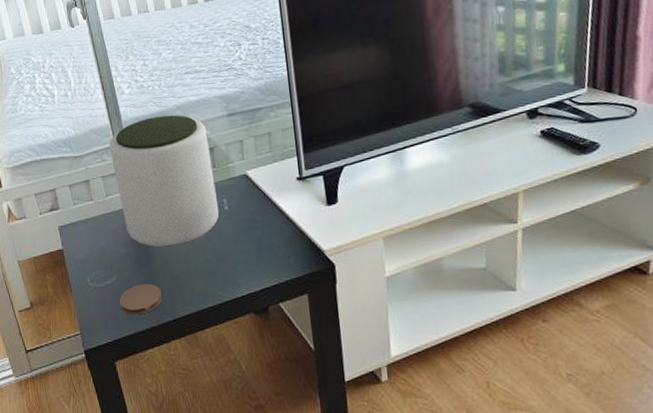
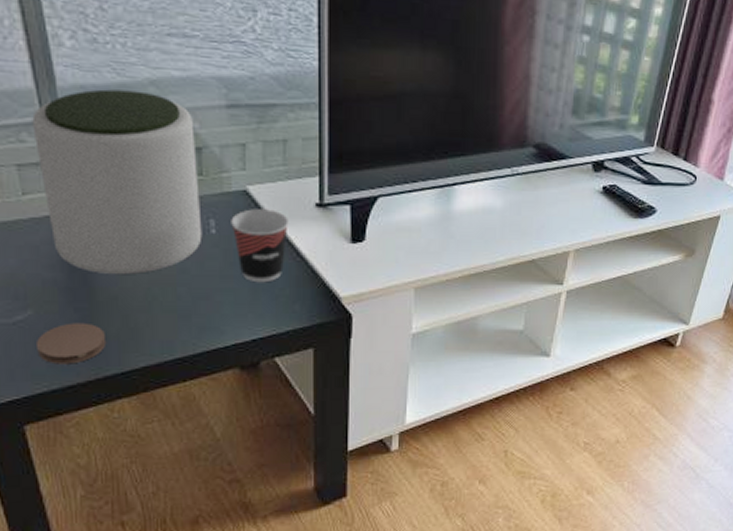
cup: none [237,186,279,244] -> present [231,209,288,283]

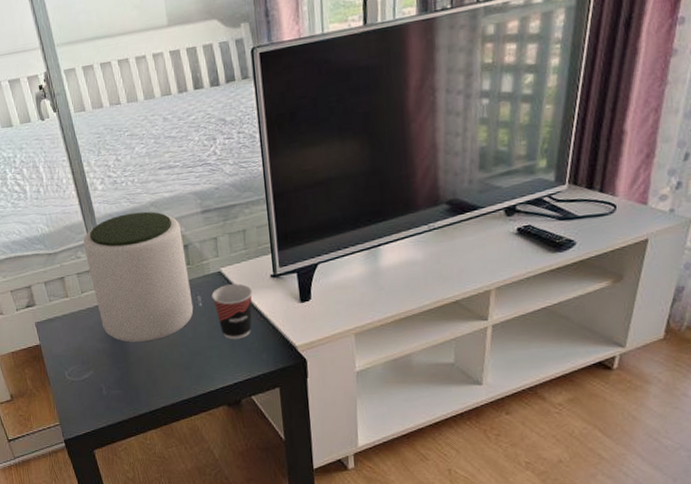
coaster: present [37,322,107,365] -> none [97,377,139,407]

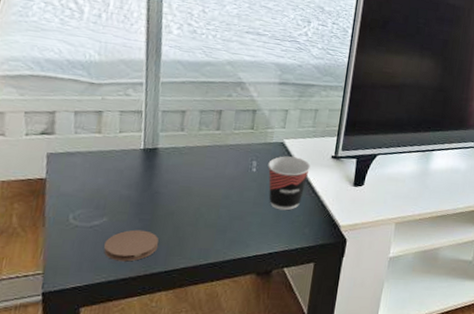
plant pot: present [83,211,194,342] -> none [134,64,254,197]
coaster: none [97,377,139,407] -> present [103,229,159,262]

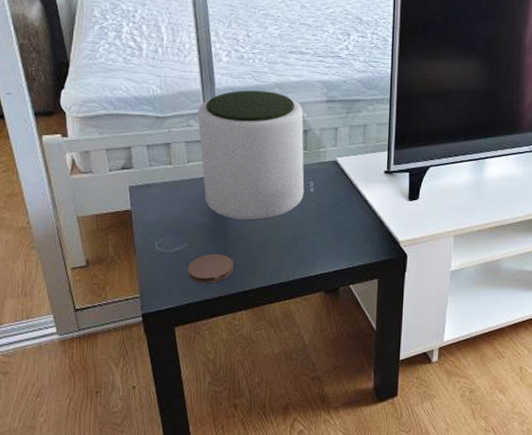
plant pot: none [134,64,254,197] -> present [197,90,305,221]
cup: present [268,156,311,211] -> none [324,174,365,229]

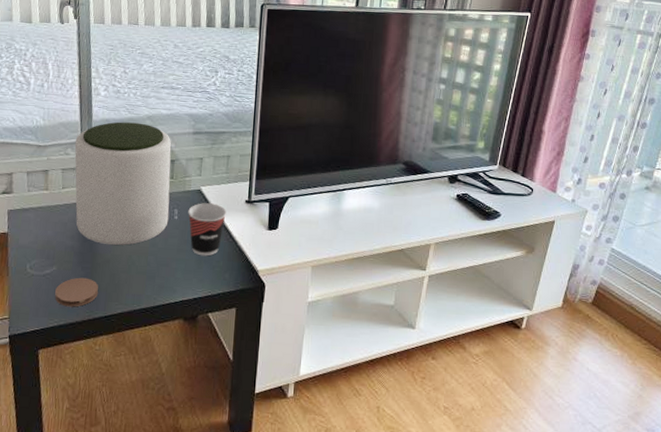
cup: none [324,174,365,229] -> present [188,203,226,256]

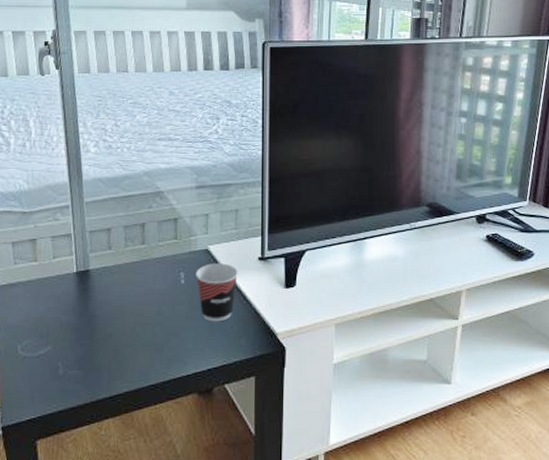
coaster: present [55,277,99,307] -> none [51,356,101,390]
plant pot: present [74,121,172,246] -> none [64,180,175,318]

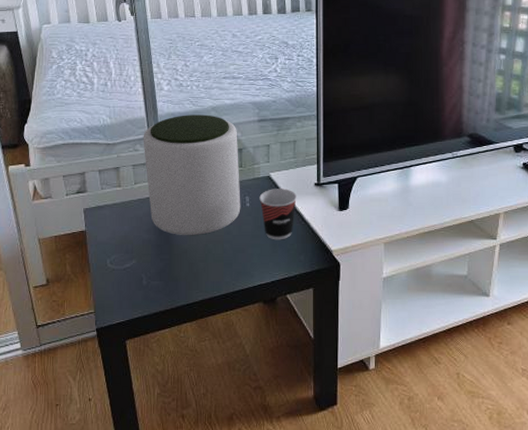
plant pot: none [64,180,175,318] -> present [143,114,241,236]

